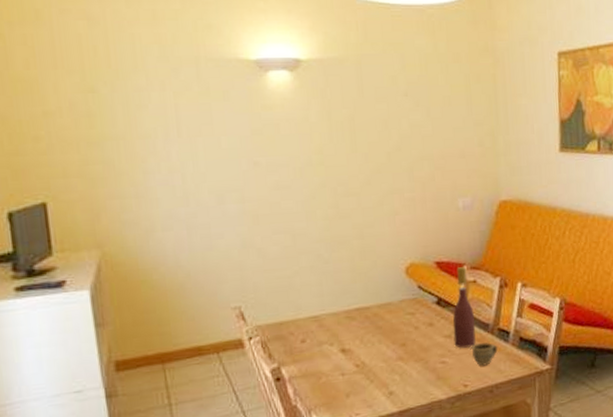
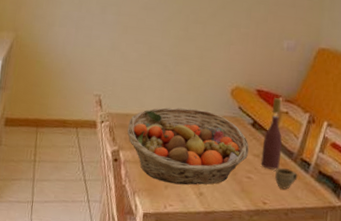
fruit basket: none [284,298,438,391] -> present [127,107,249,185]

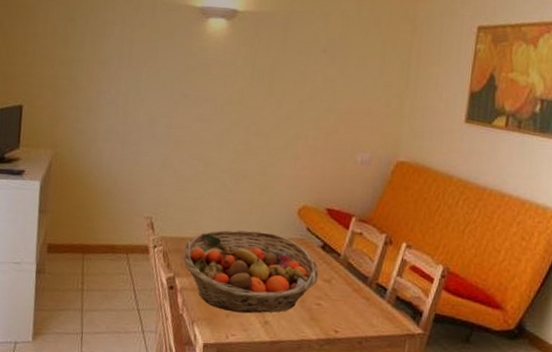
wine bottle: present [261,98,283,170] -> none [332,217,356,296]
cup: present [275,167,298,190] -> none [347,293,373,317]

